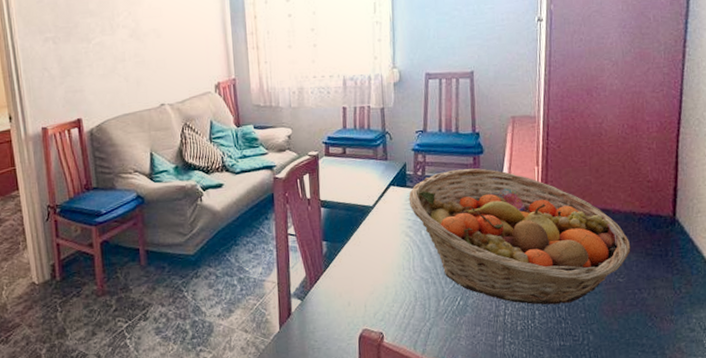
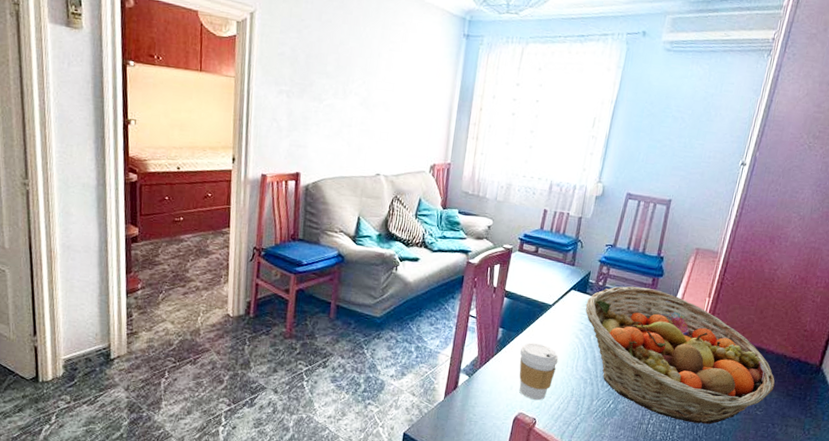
coffee cup: none [349,250,393,313] -> present [519,342,559,401]

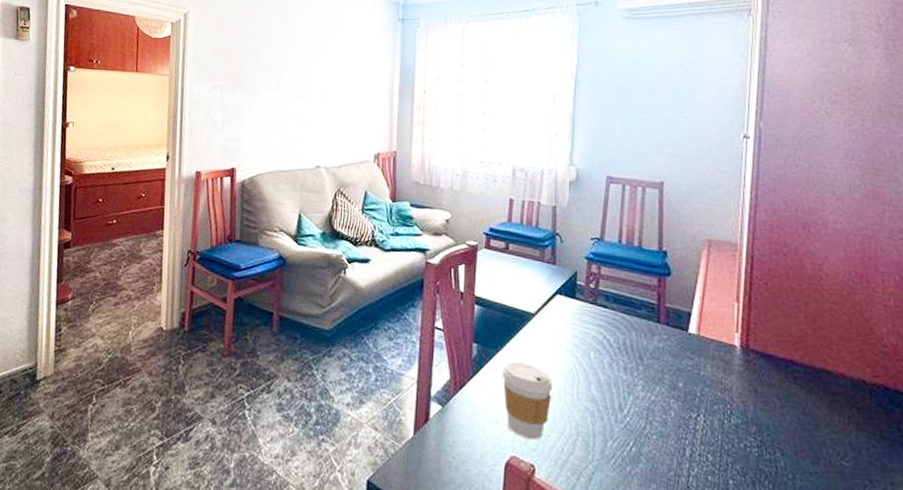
fruit basket: present [585,286,775,425] -> none [577,289,860,480]

